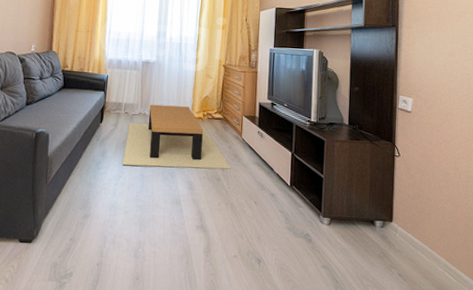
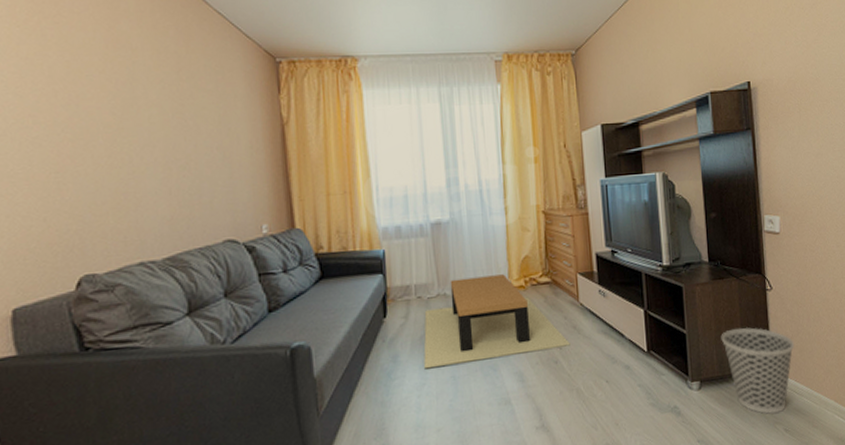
wastebasket: none [352,181,415,259] -> present [721,327,795,414]

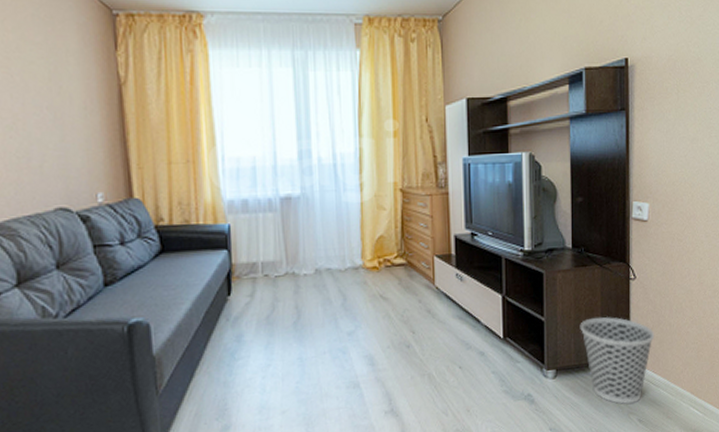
coffee table: present [423,274,570,369] -> none [269,254,424,350]

